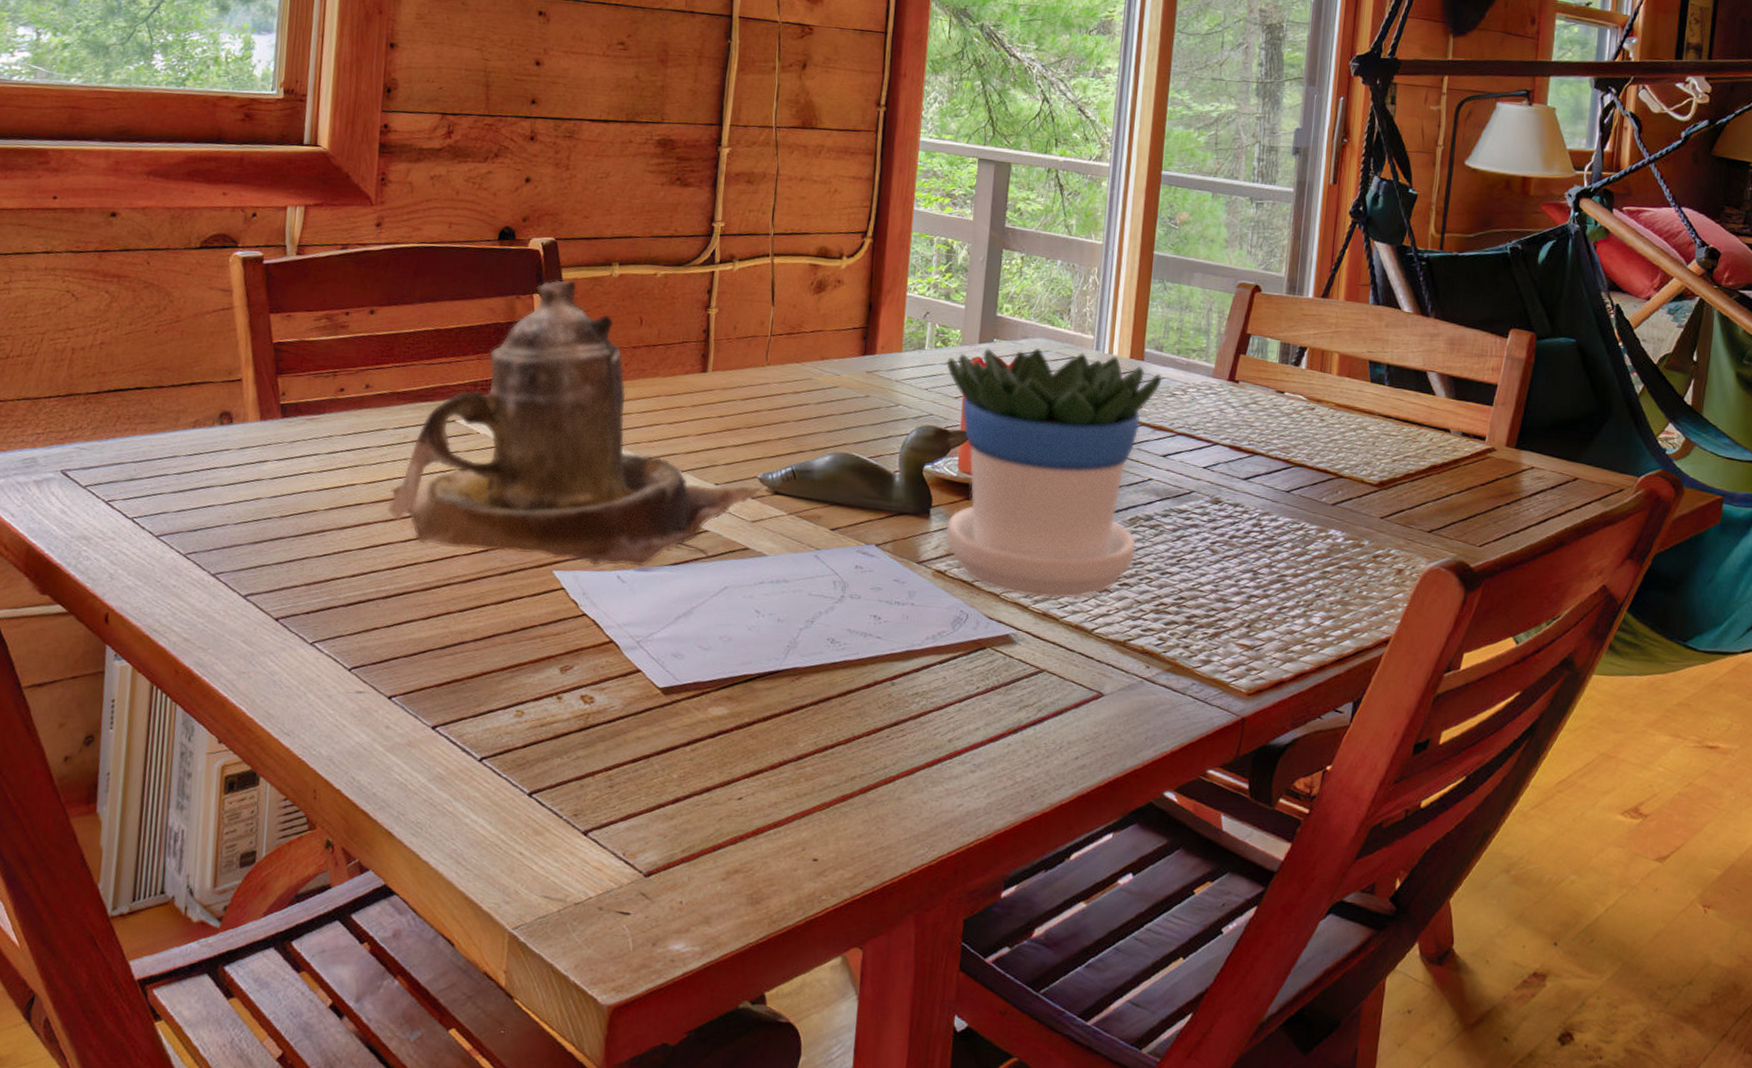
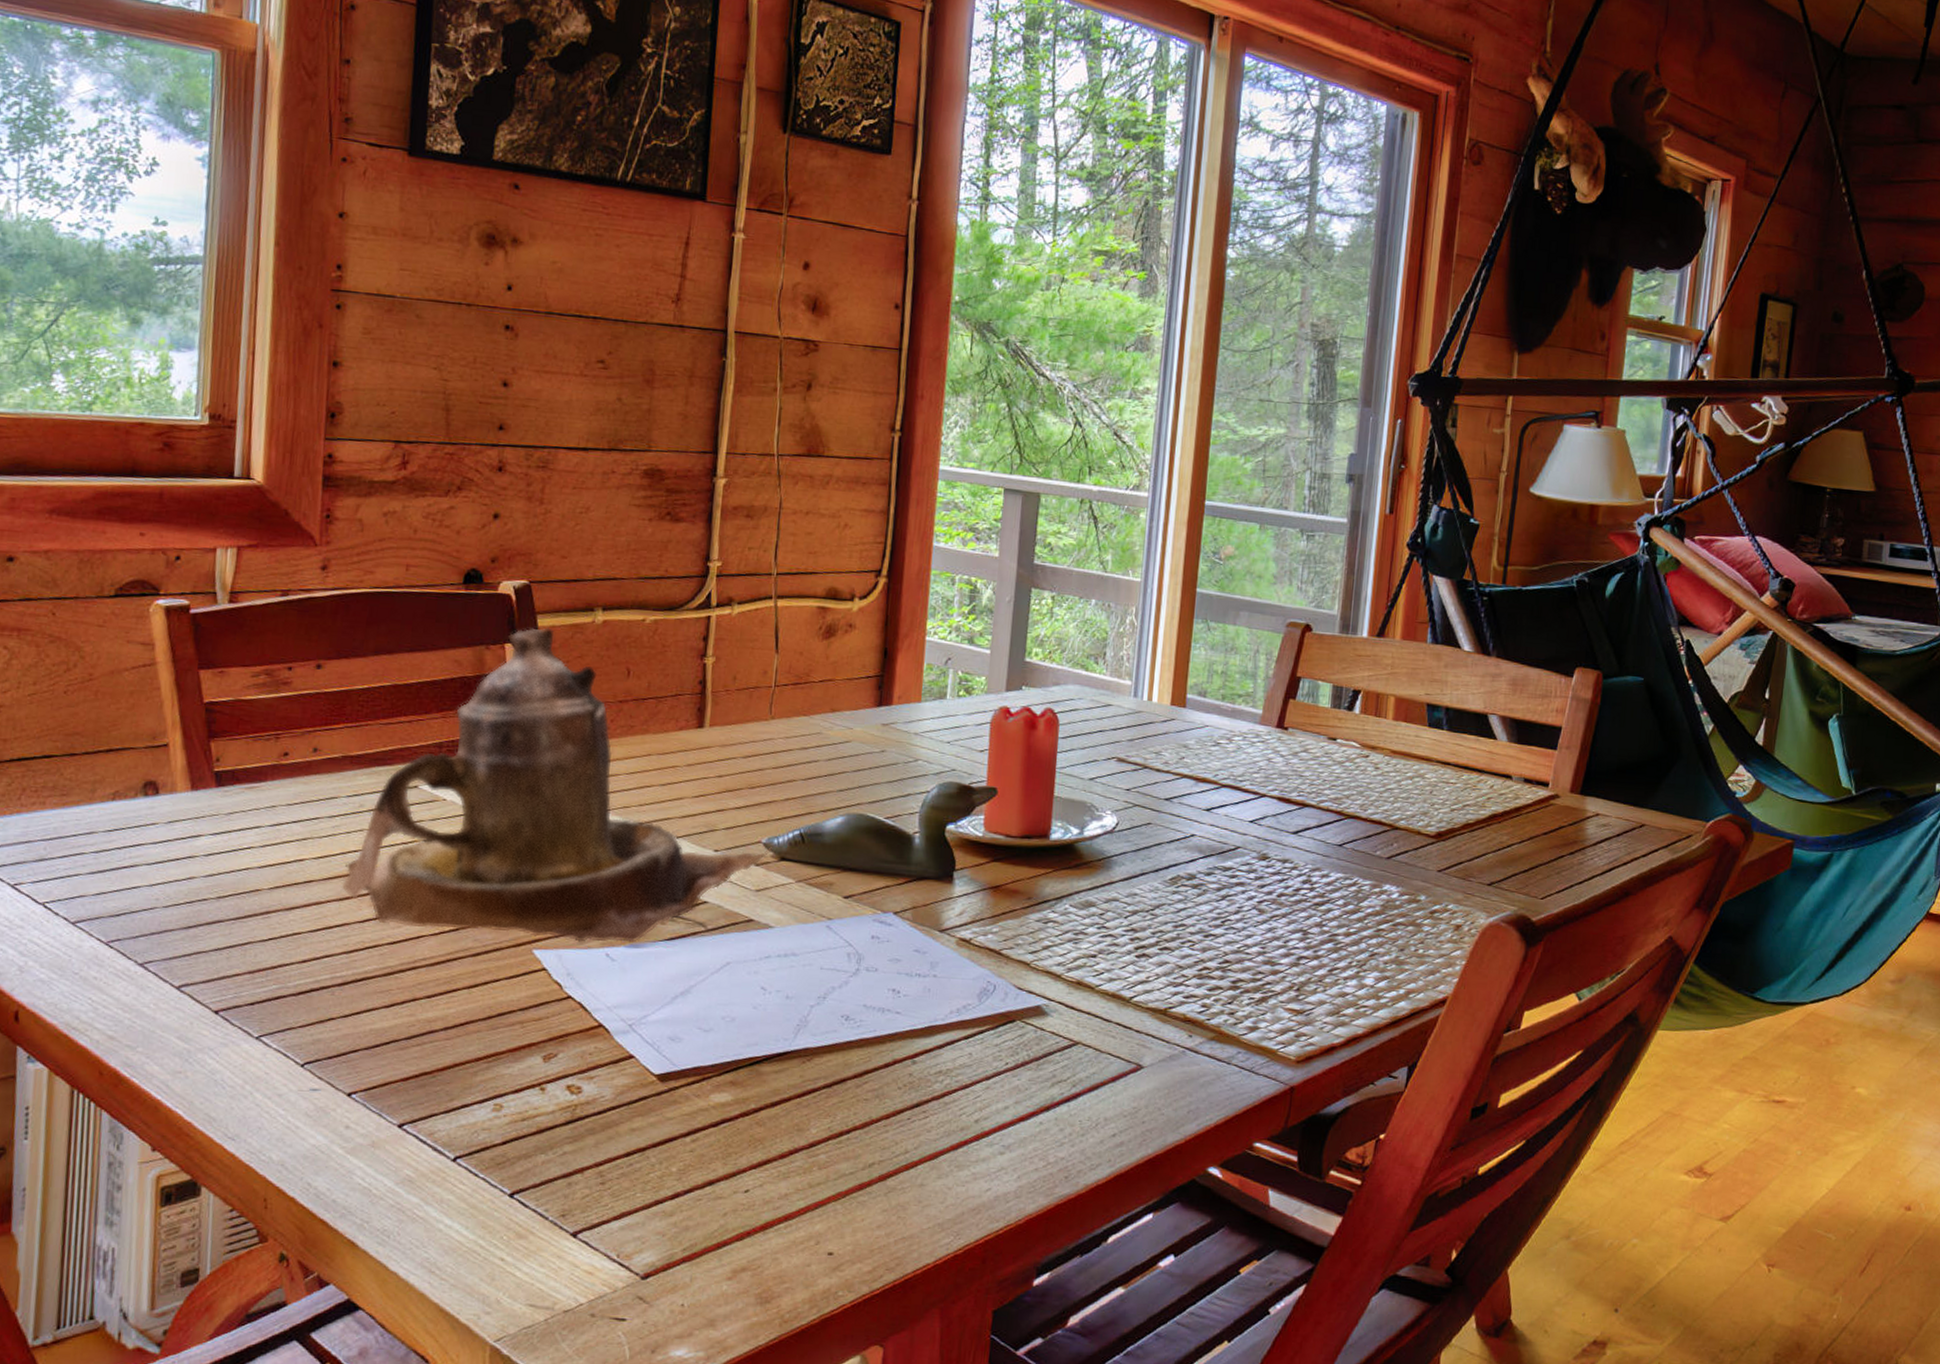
flowerpot: present [945,347,1162,599] -> none [970,696,1206,966]

